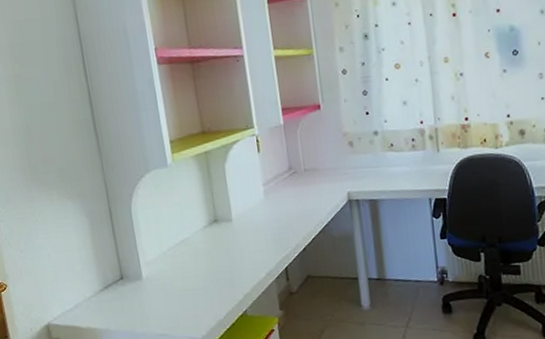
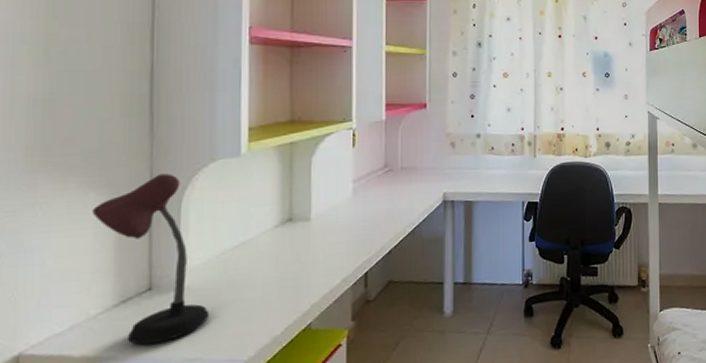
desk lamp: none [71,184,168,322] -> present [92,173,210,345]

